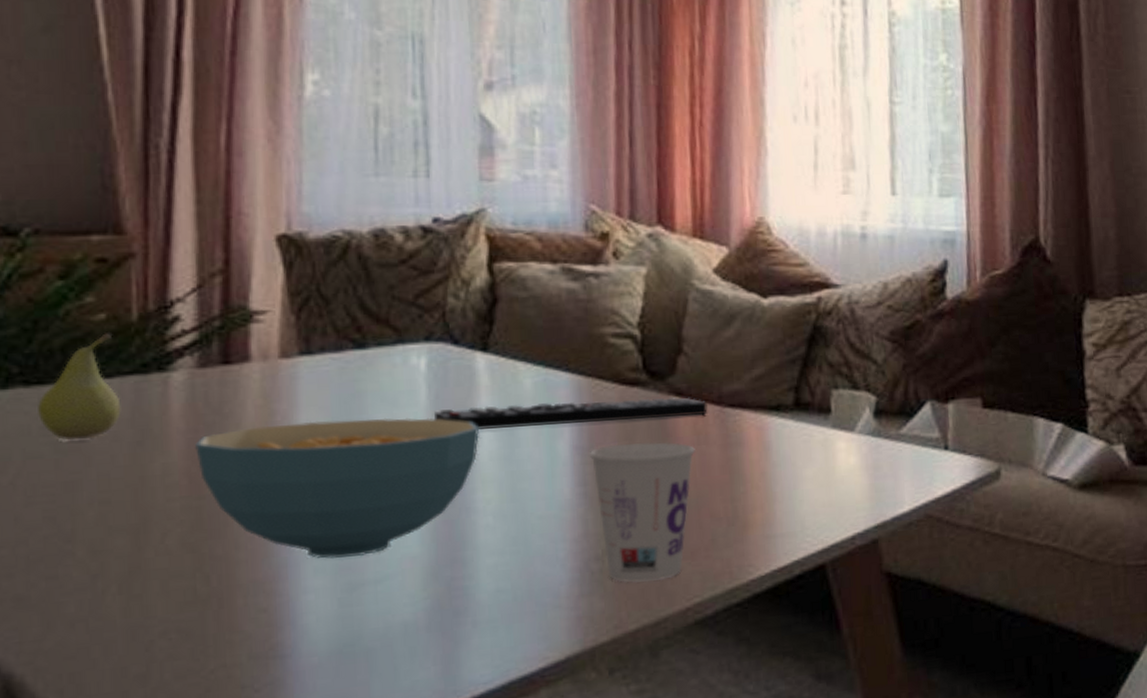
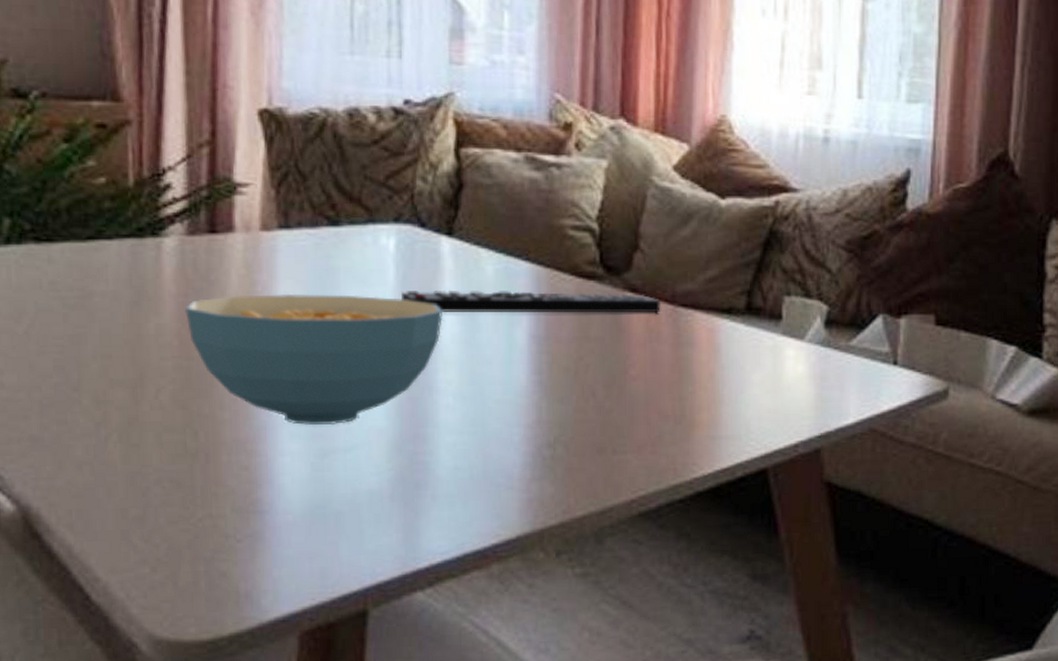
fruit: present [36,333,121,441] -> none [46,196,120,297]
cup: present [590,441,695,583] -> none [546,335,647,471]

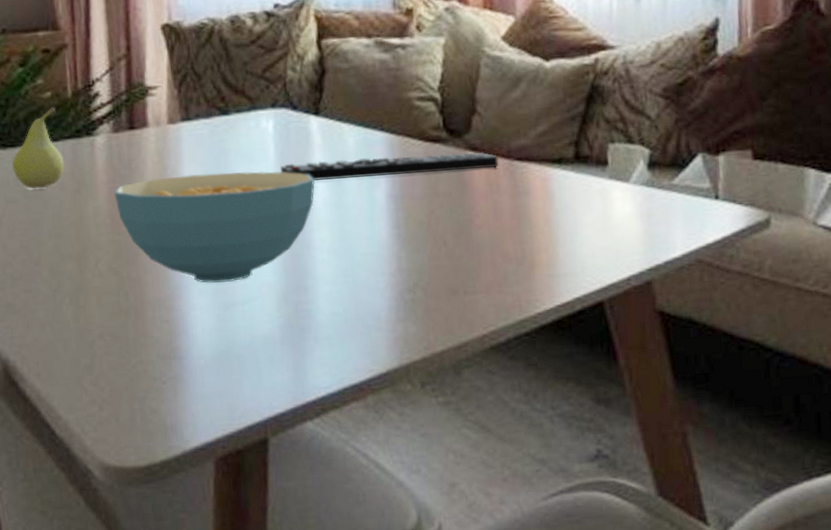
fruit: none [46,196,120,297] -> present [12,107,65,189]

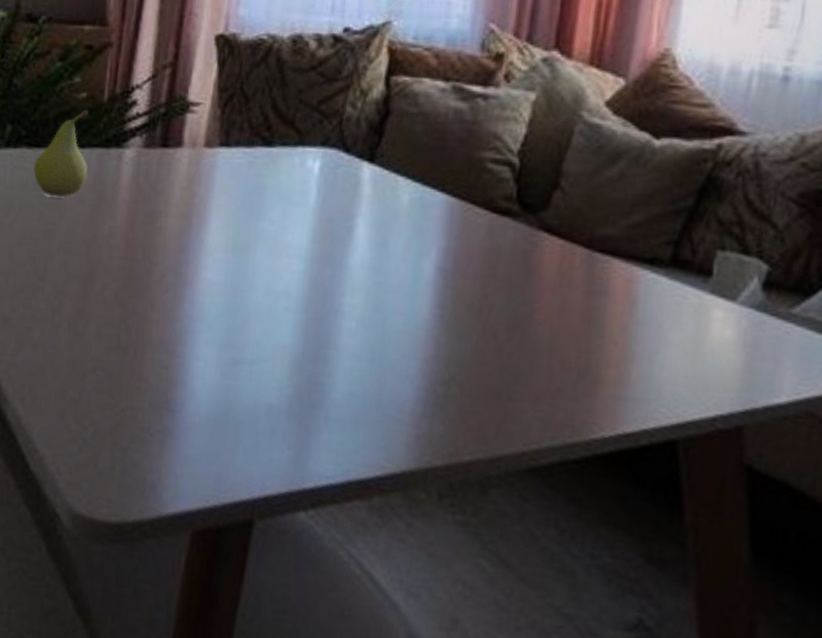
cereal bowl: present [114,171,315,283] -> none [134,205,356,337]
remote control: present [281,151,499,181] -> none [319,213,577,257]

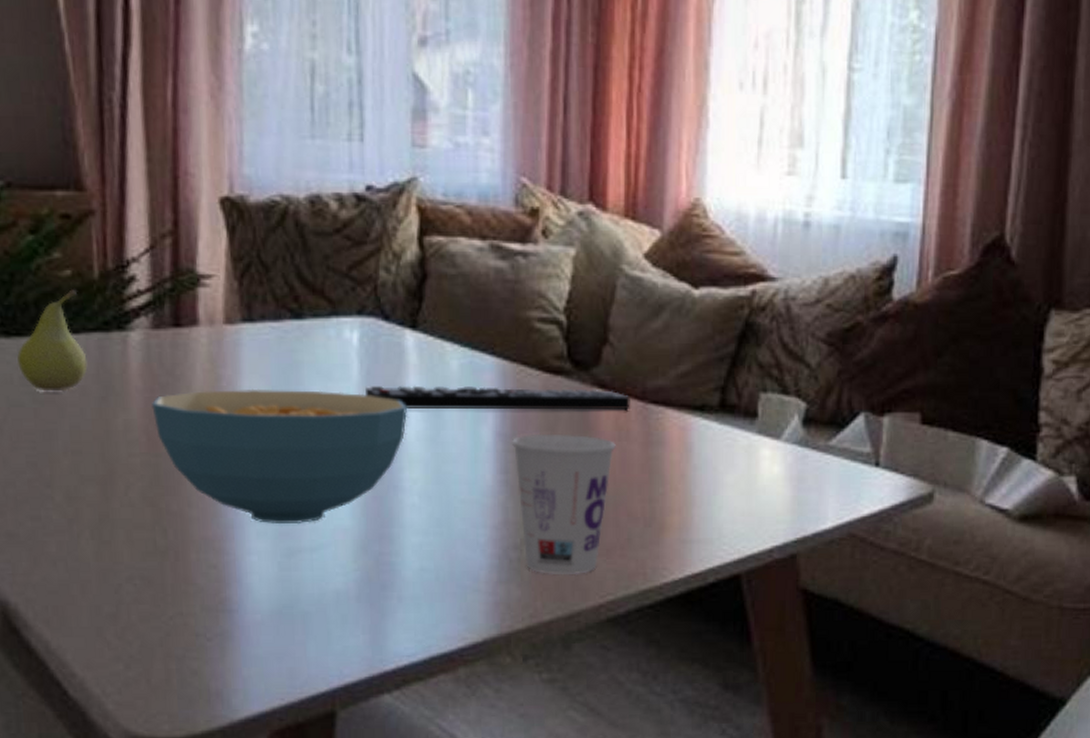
cereal bowl: none [134,205,356,337] -> present [152,388,407,525]
remote control: none [319,213,577,257] -> present [366,385,630,410]
cup: none [452,272,557,418] -> present [512,433,616,574]

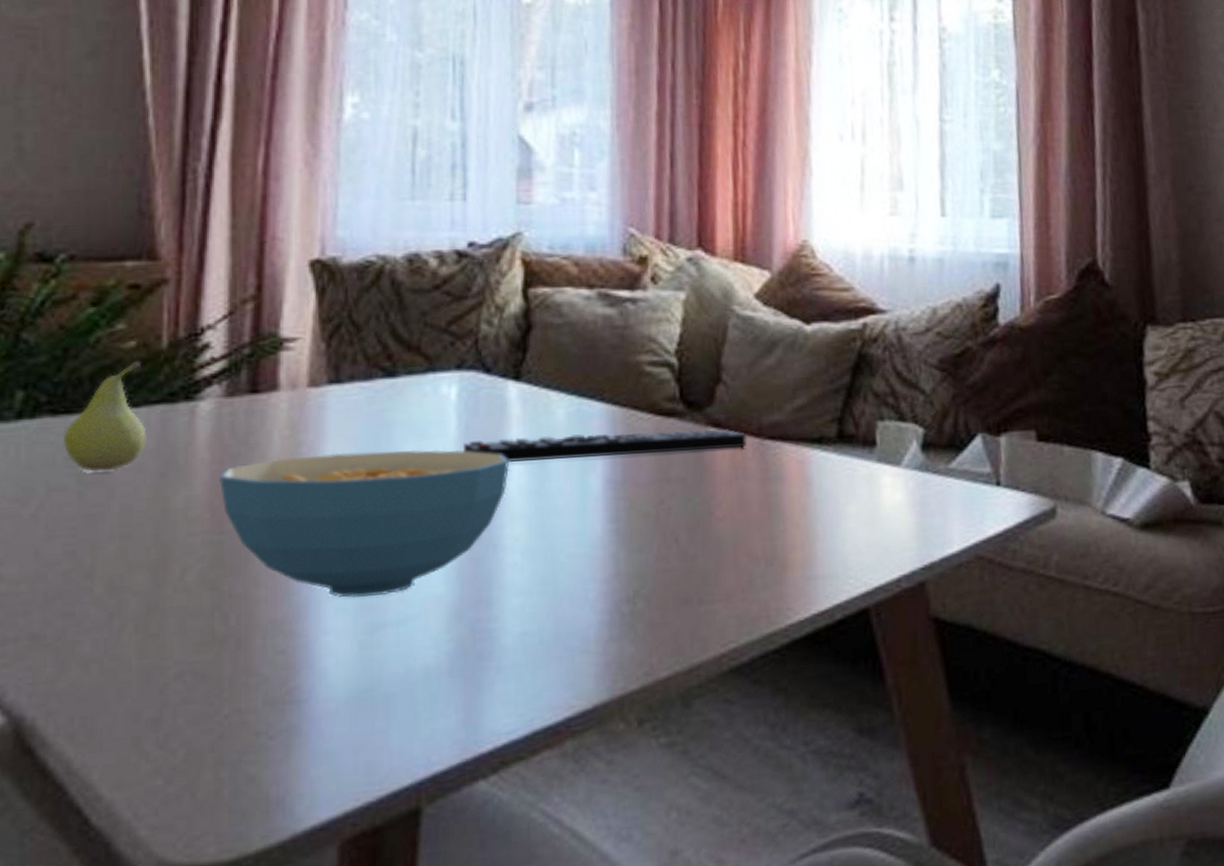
cup: present [512,433,616,574] -> none [623,475,733,626]

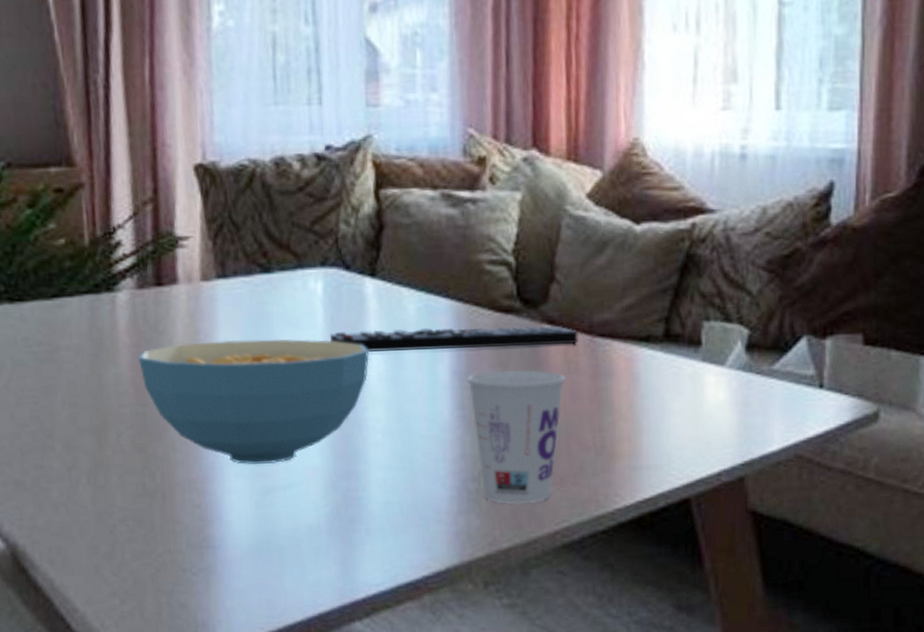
fruit: present [62,361,147,472] -> none [19,256,81,351]
cup: none [623,475,733,626] -> present [468,369,566,504]

